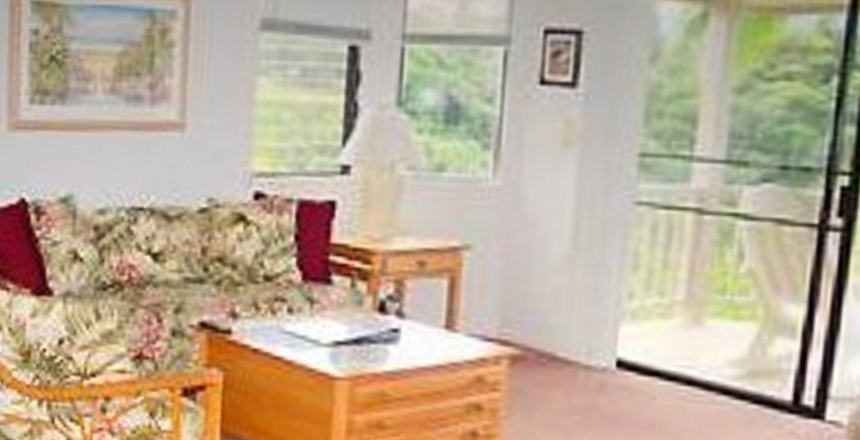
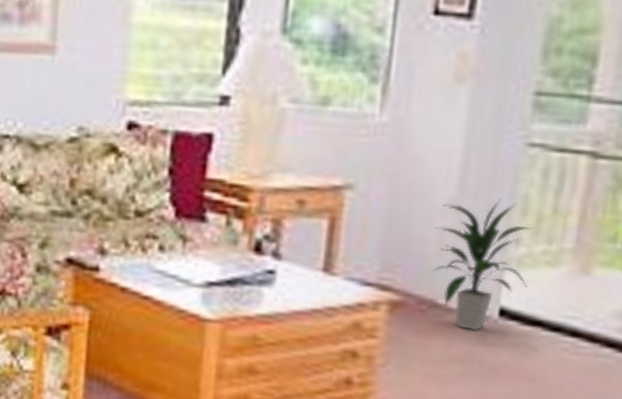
indoor plant: none [550,254,646,382] -> present [433,198,534,330]

